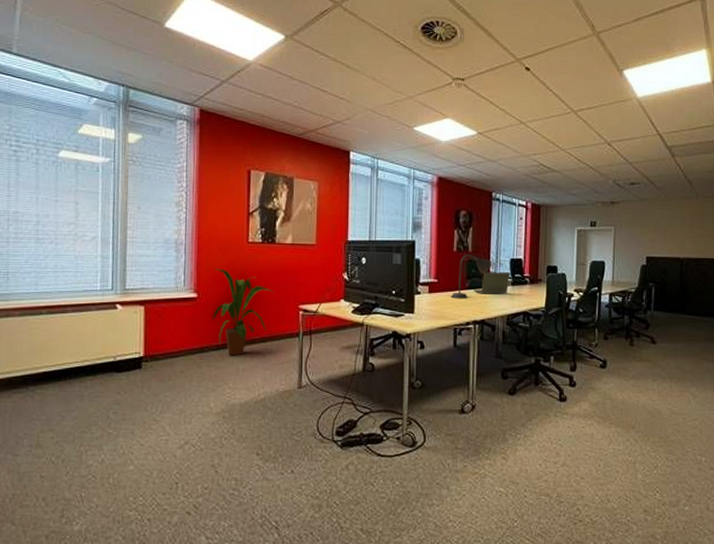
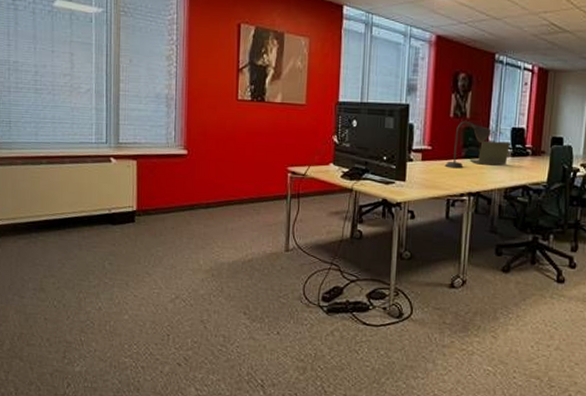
house plant: present [212,268,274,356] -> none [201,125,263,215]

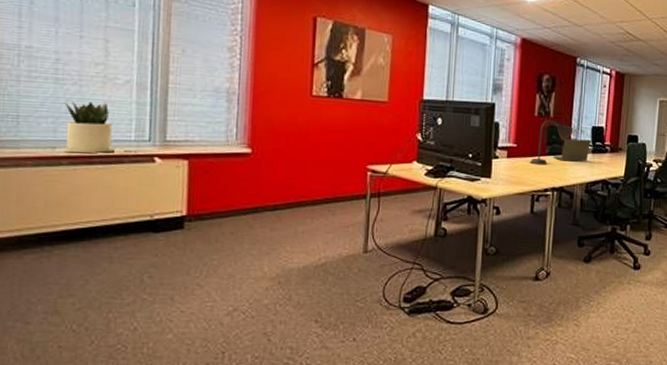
planter: none [42,108,81,154] -> present [62,100,116,154]

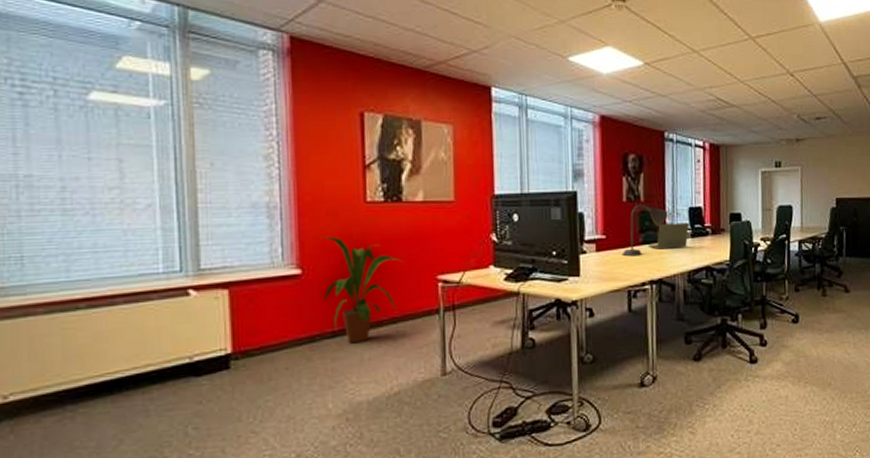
planter: present [62,100,116,154] -> none [76,232,142,294]
house plant: none [268,122,340,218] -> present [323,236,404,344]

